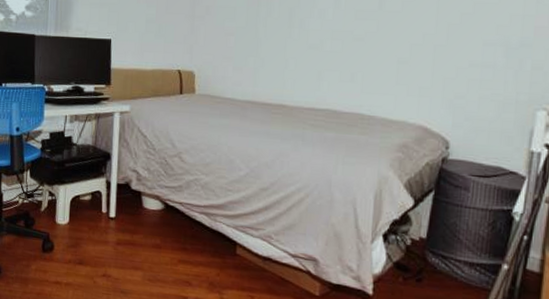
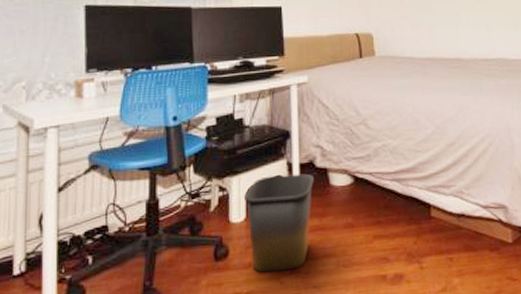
waste bin: none [68,190,130,274] -> present [243,173,315,273]

